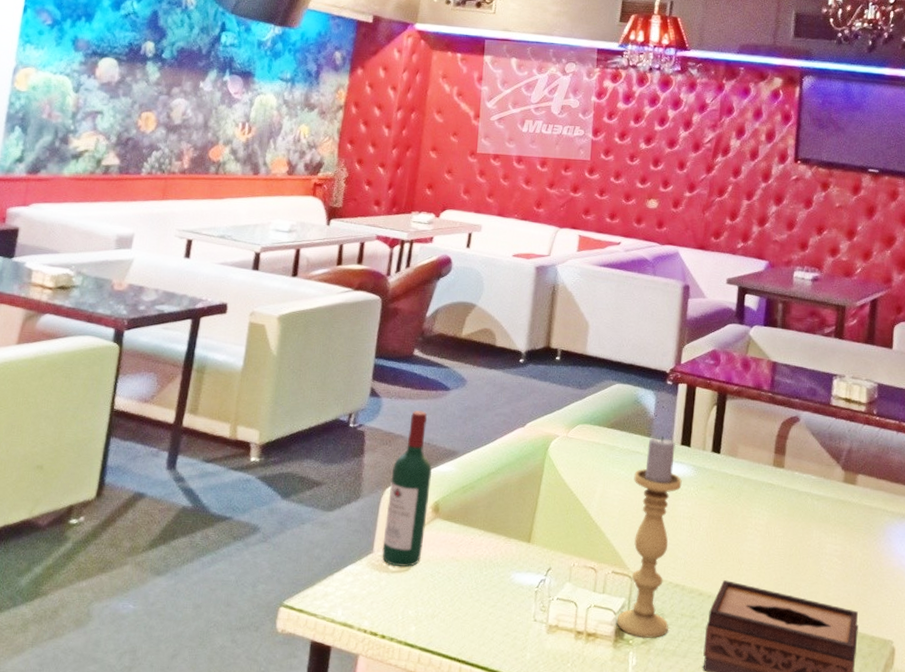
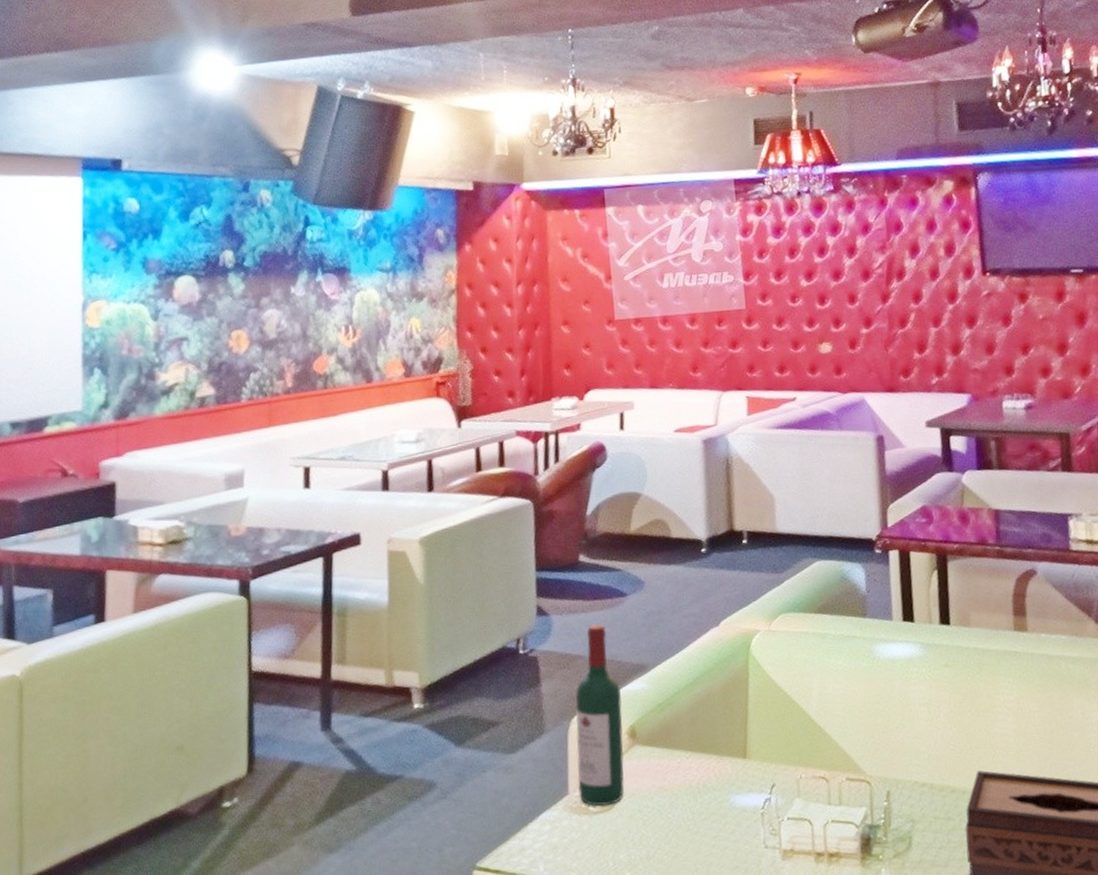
candle holder: present [616,436,682,639] -> none [854,614,922,851]

